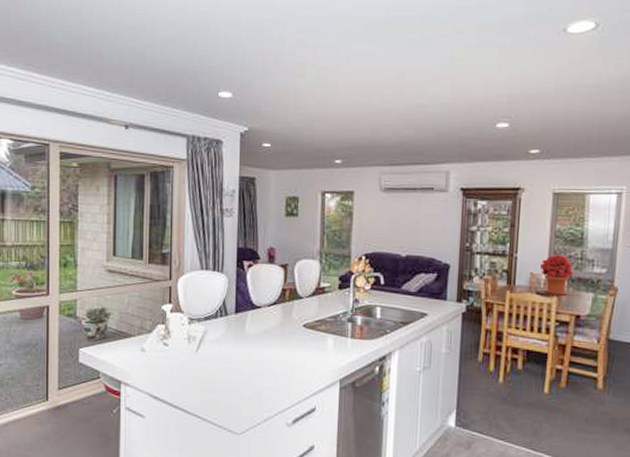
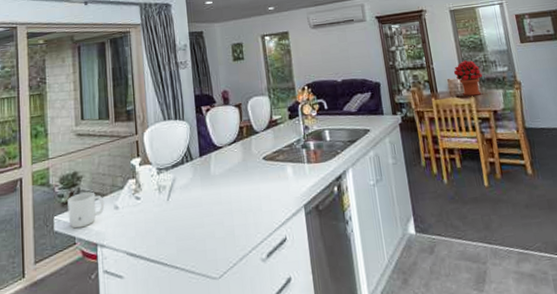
mug: none [94,330,132,364] -> present [67,191,105,229]

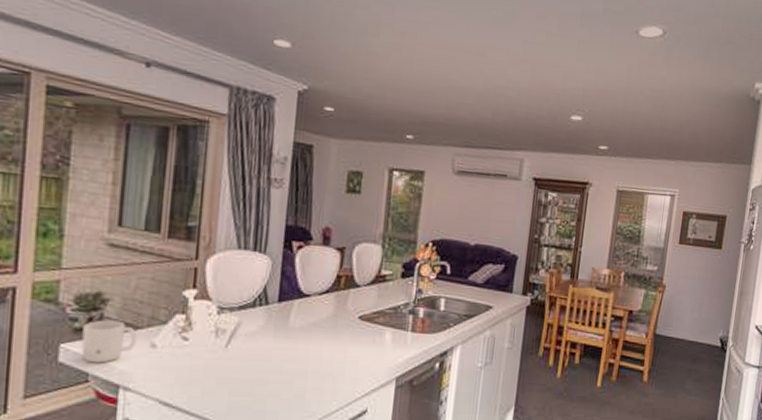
bouquet: present [453,60,482,97] -> none [600,250,630,292]

